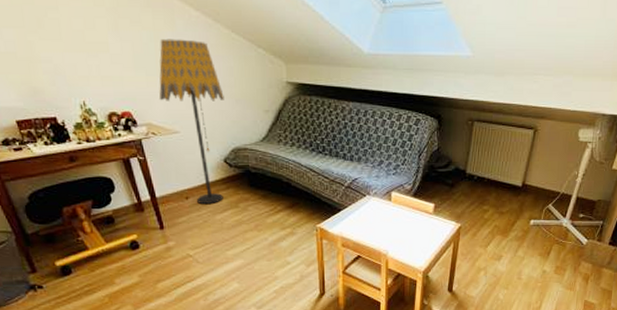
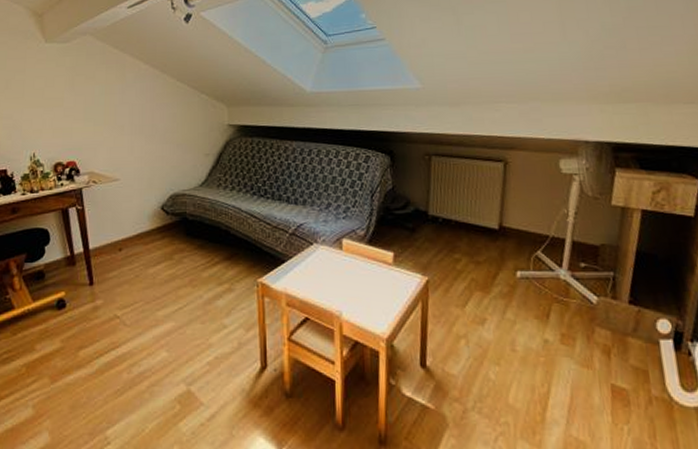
floor lamp: present [159,38,224,204] -> none [103,90,166,256]

